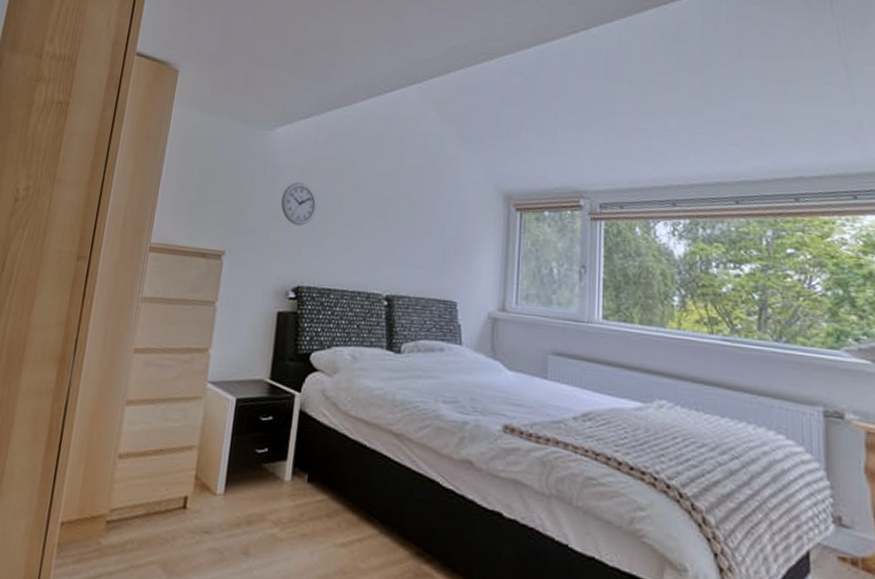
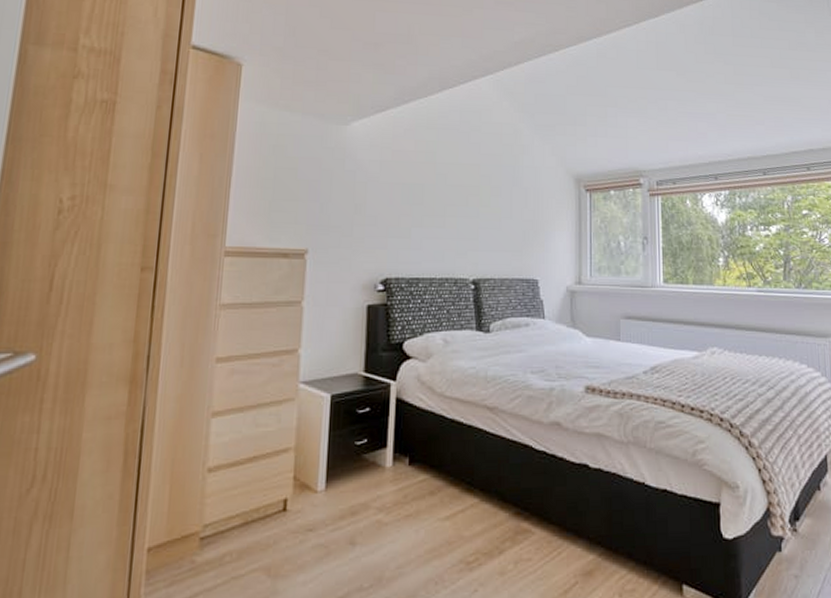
wall clock: present [280,183,317,226] -> none [362,176,400,218]

